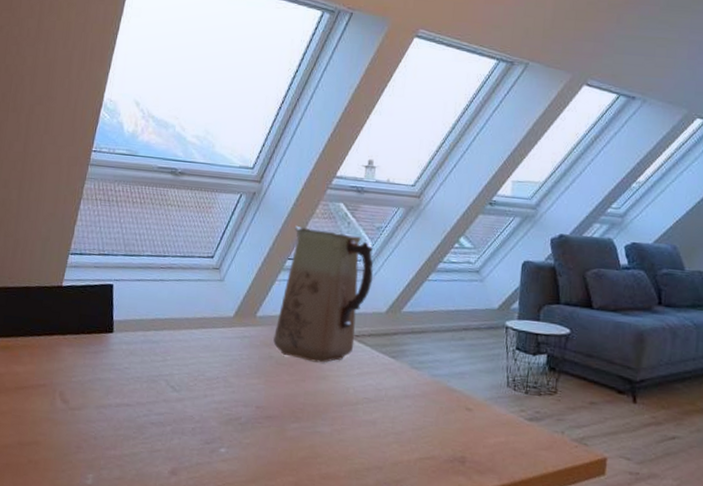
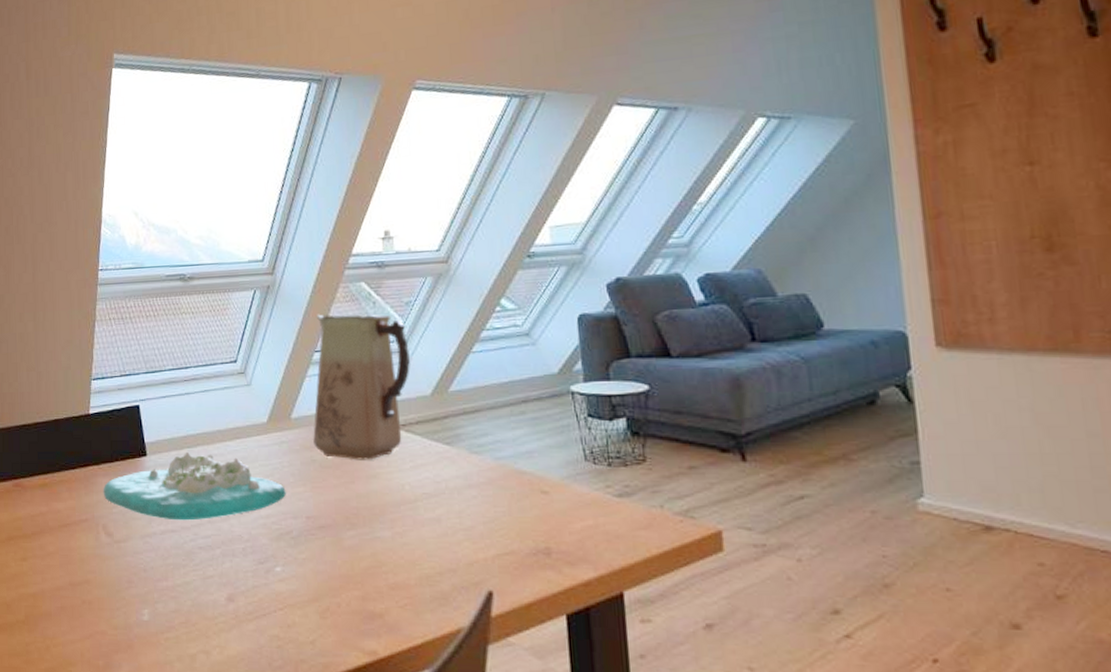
decorative tray: none [64,333,241,398] -> present [103,451,286,521]

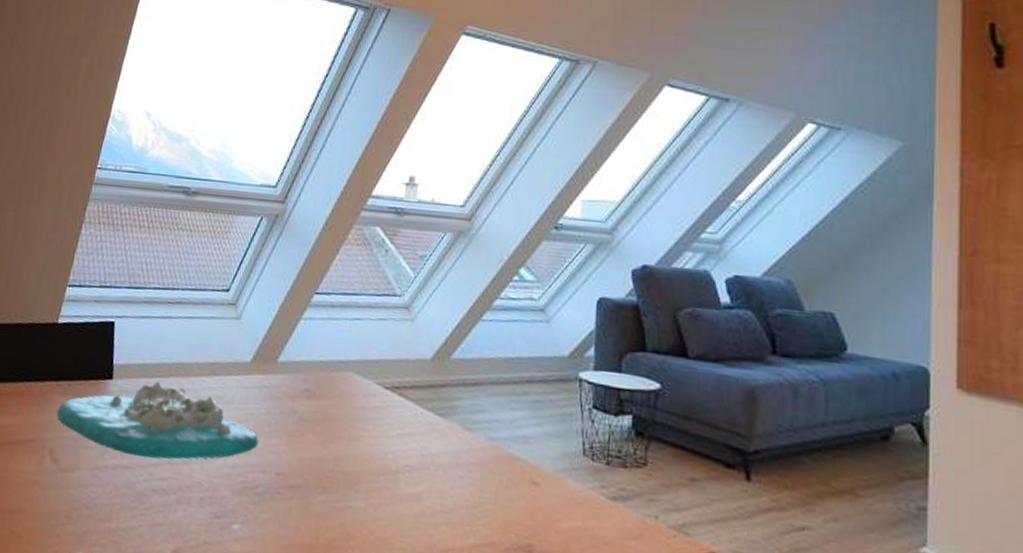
vase: present [312,314,410,460] -> none [296,253,417,421]

